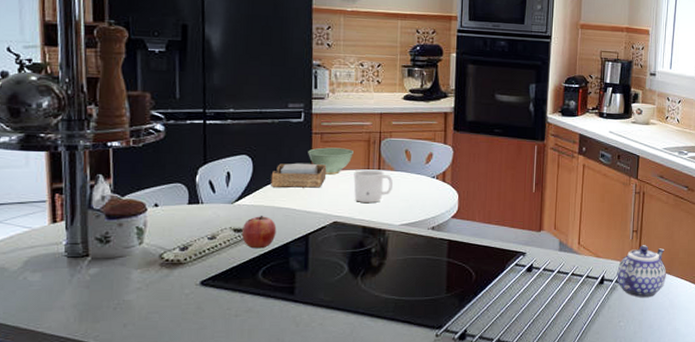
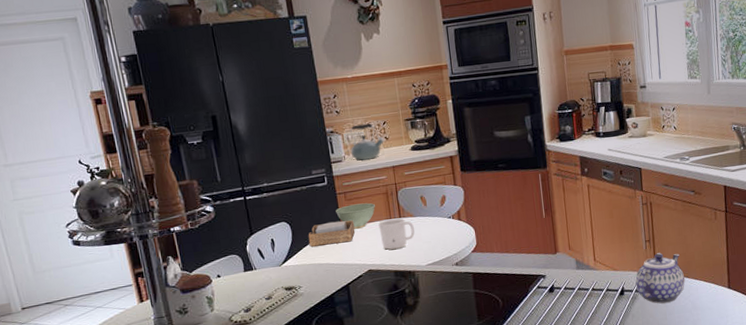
fruit: present [242,215,277,249] -> none [292,272,322,303]
kettle: none [337,62,377,102] -> present [350,123,385,161]

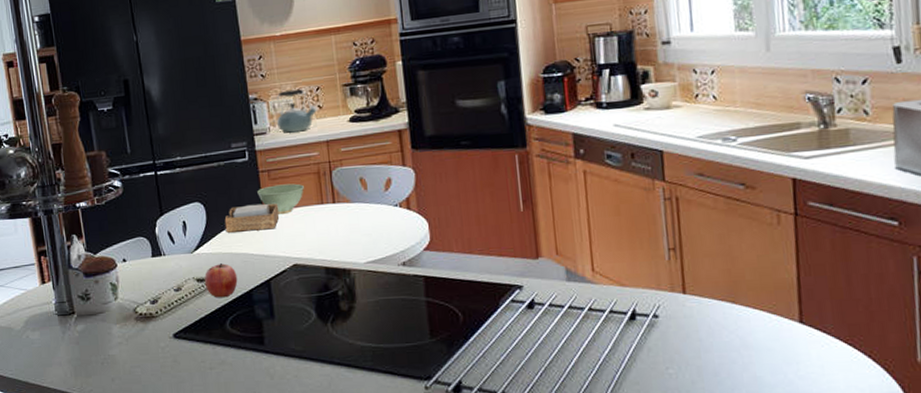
fruit: none [292,272,322,303] -> present [205,262,238,298]
mug: present [378,218,415,250] -> none [307,203,352,242]
teapot: present [635,253,686,304] -> none [653,266,731,336]

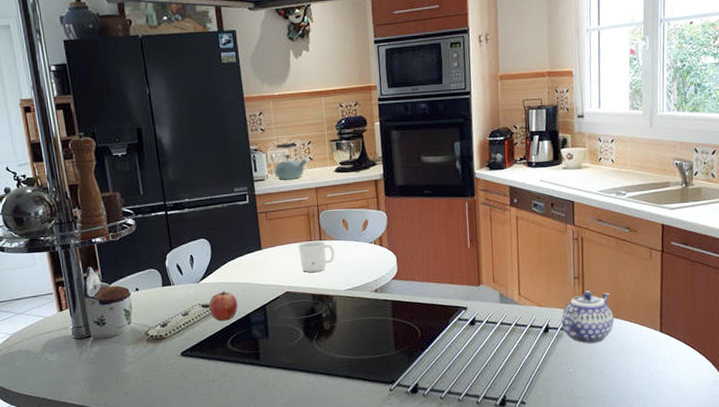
napkin holder: present [224,203,280,233] -> none [227,240,275,265]
bowl: present [257,183,304,214] -> none [256,223,296,250]
mug: none [307,203,352,242] -> present [298,241,335,273]
teapot: none [653,266,731,336] -> present [561,291,615,344]

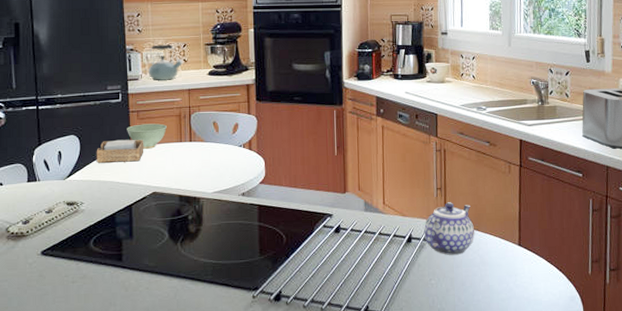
fruit: present [209,290,238,321] -> none [74,189,104,220]
napkin holder: none [227,240,275,265] -> present [96,139,144,163]
bowl: none [256,223,296,250] -> present [127,123,167,149]
mug: present [298,241,335,273] -> none [168,142,204,174]

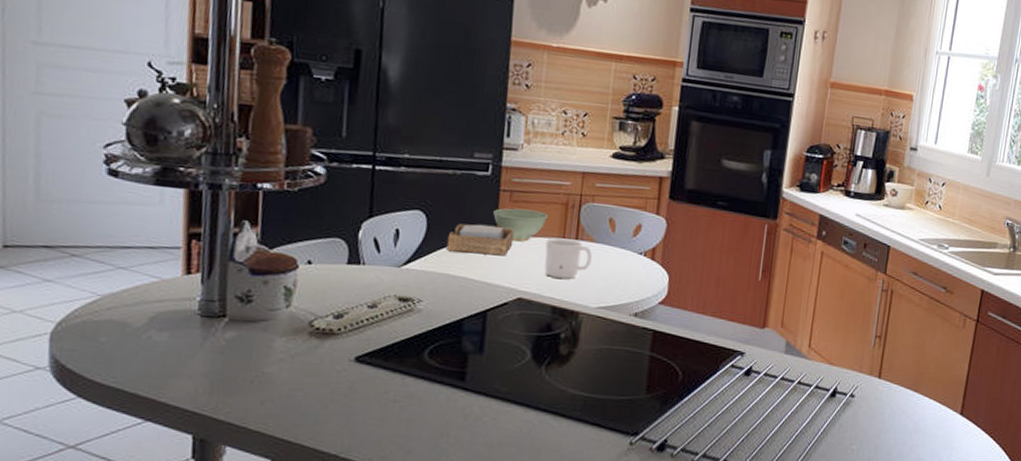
kettle: present [149,44,184,80] -> none [532,108,582,157]
mug: none [168,142,204,174] -> present [544,238,592,279]
teapot: present [424,202,475,255] -> none [852,354,913,418]

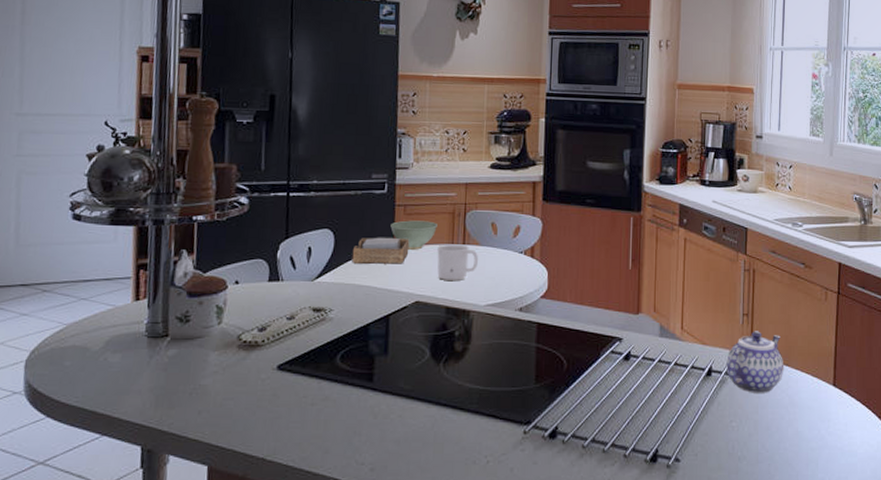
teapot: none [852,354,913,418] -> present [726,331,784,393]

